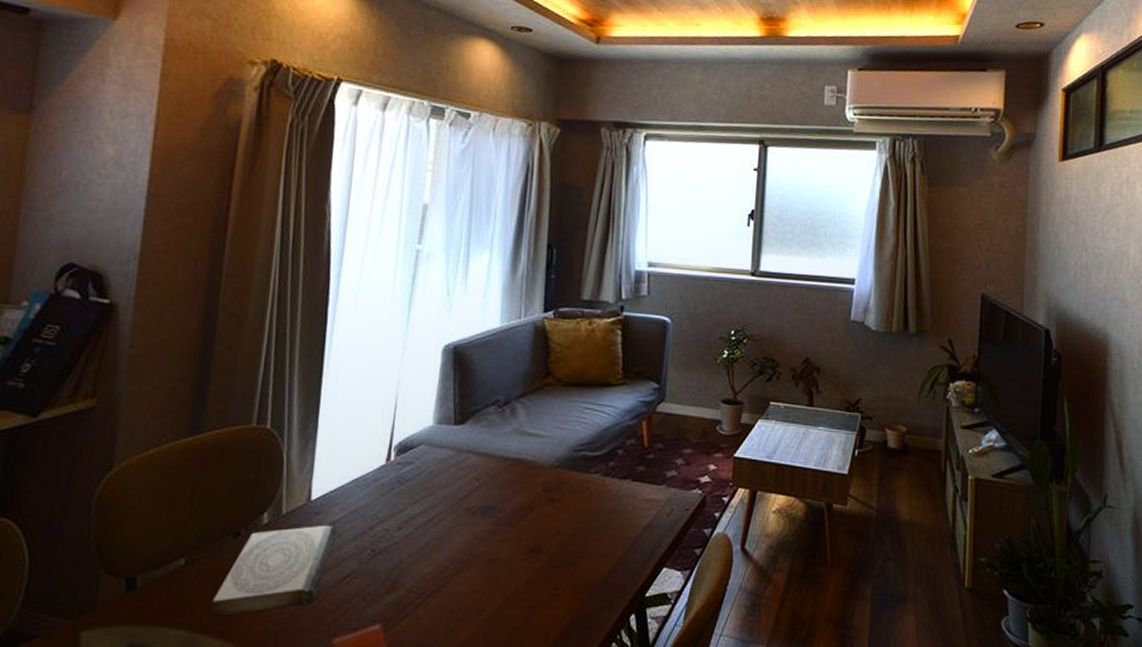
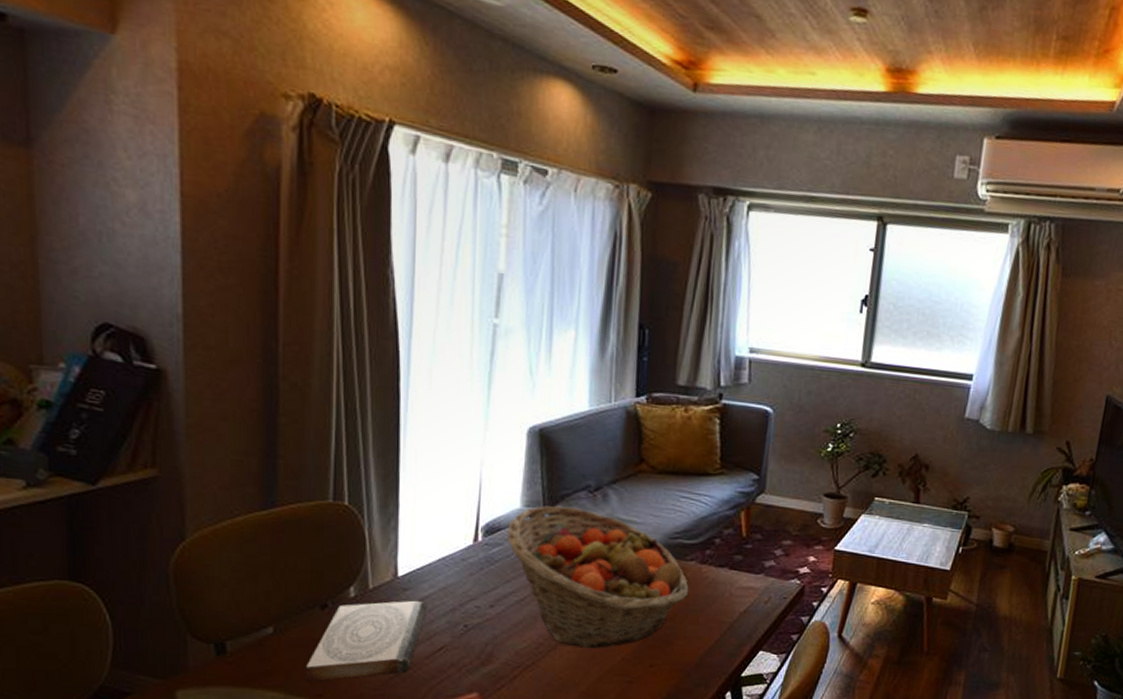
fruit basket: none [418,421,593,570] -> present [507,505,689,648]

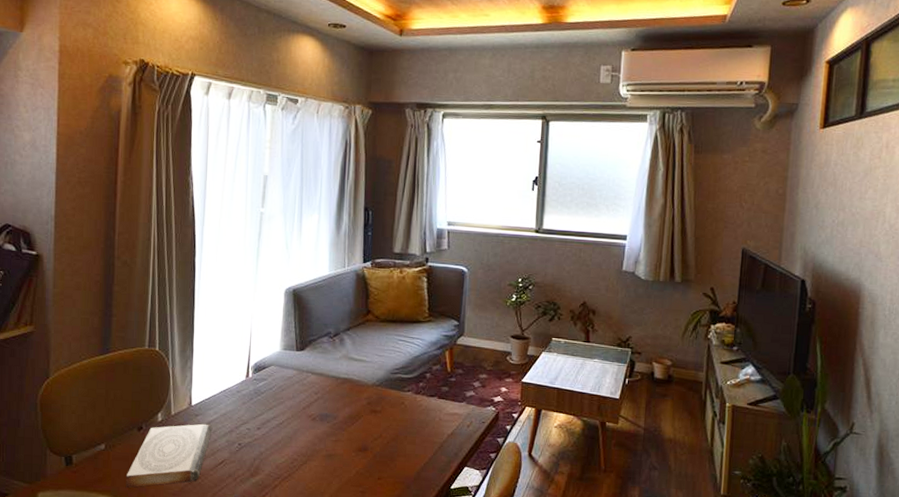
fruit basket: present [507,505,689,648] -> none [270,348,407,463]

